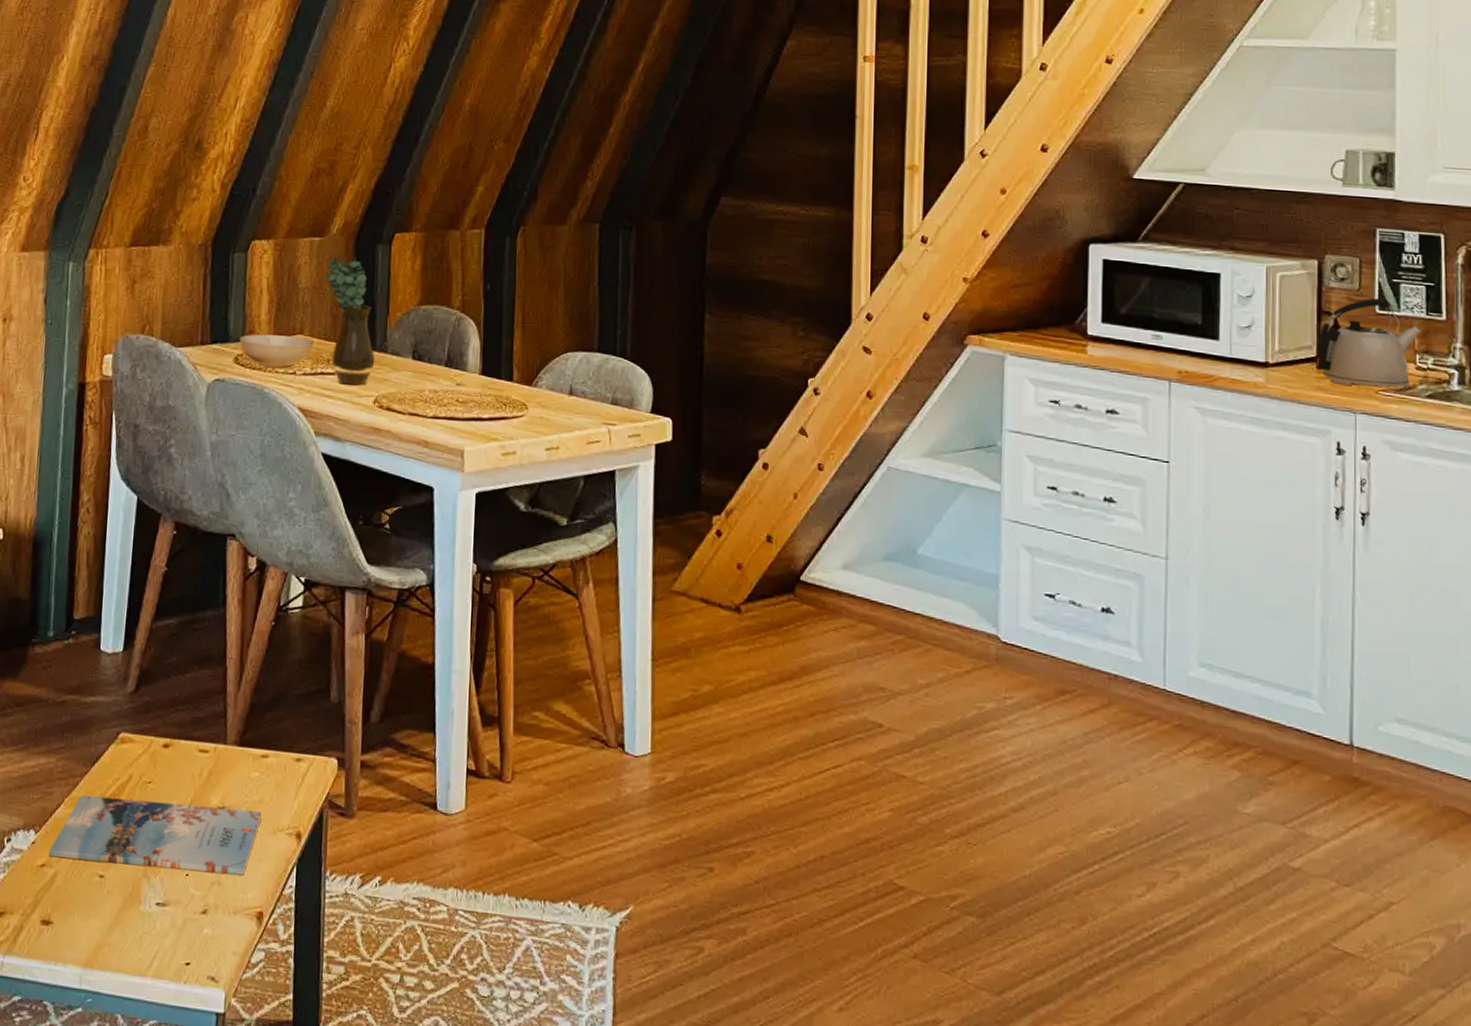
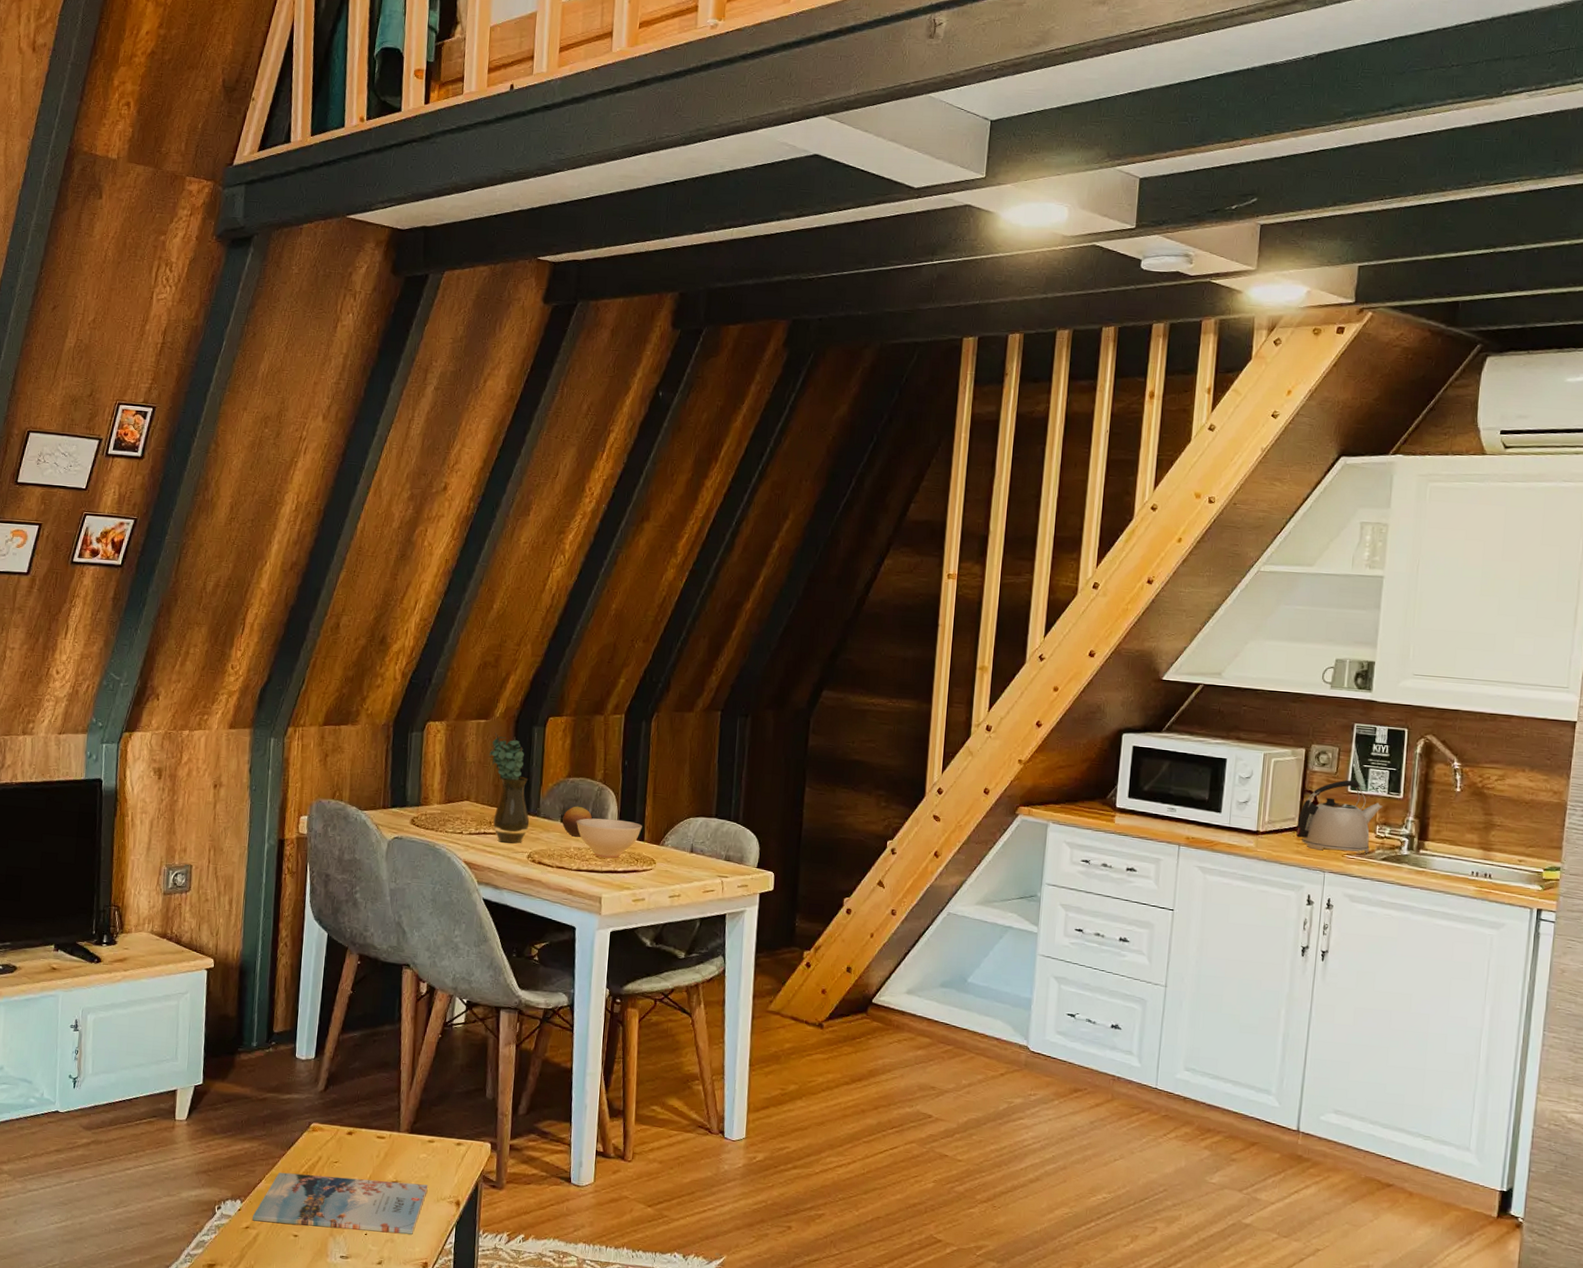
bowl: present [238,334,315,369] -> none [415,800,479,829]
fruit: none [413,339,449,377] -> present [562,806,592,837]
bowl: none [430,354,510,404] -> present [576,818,642,859]

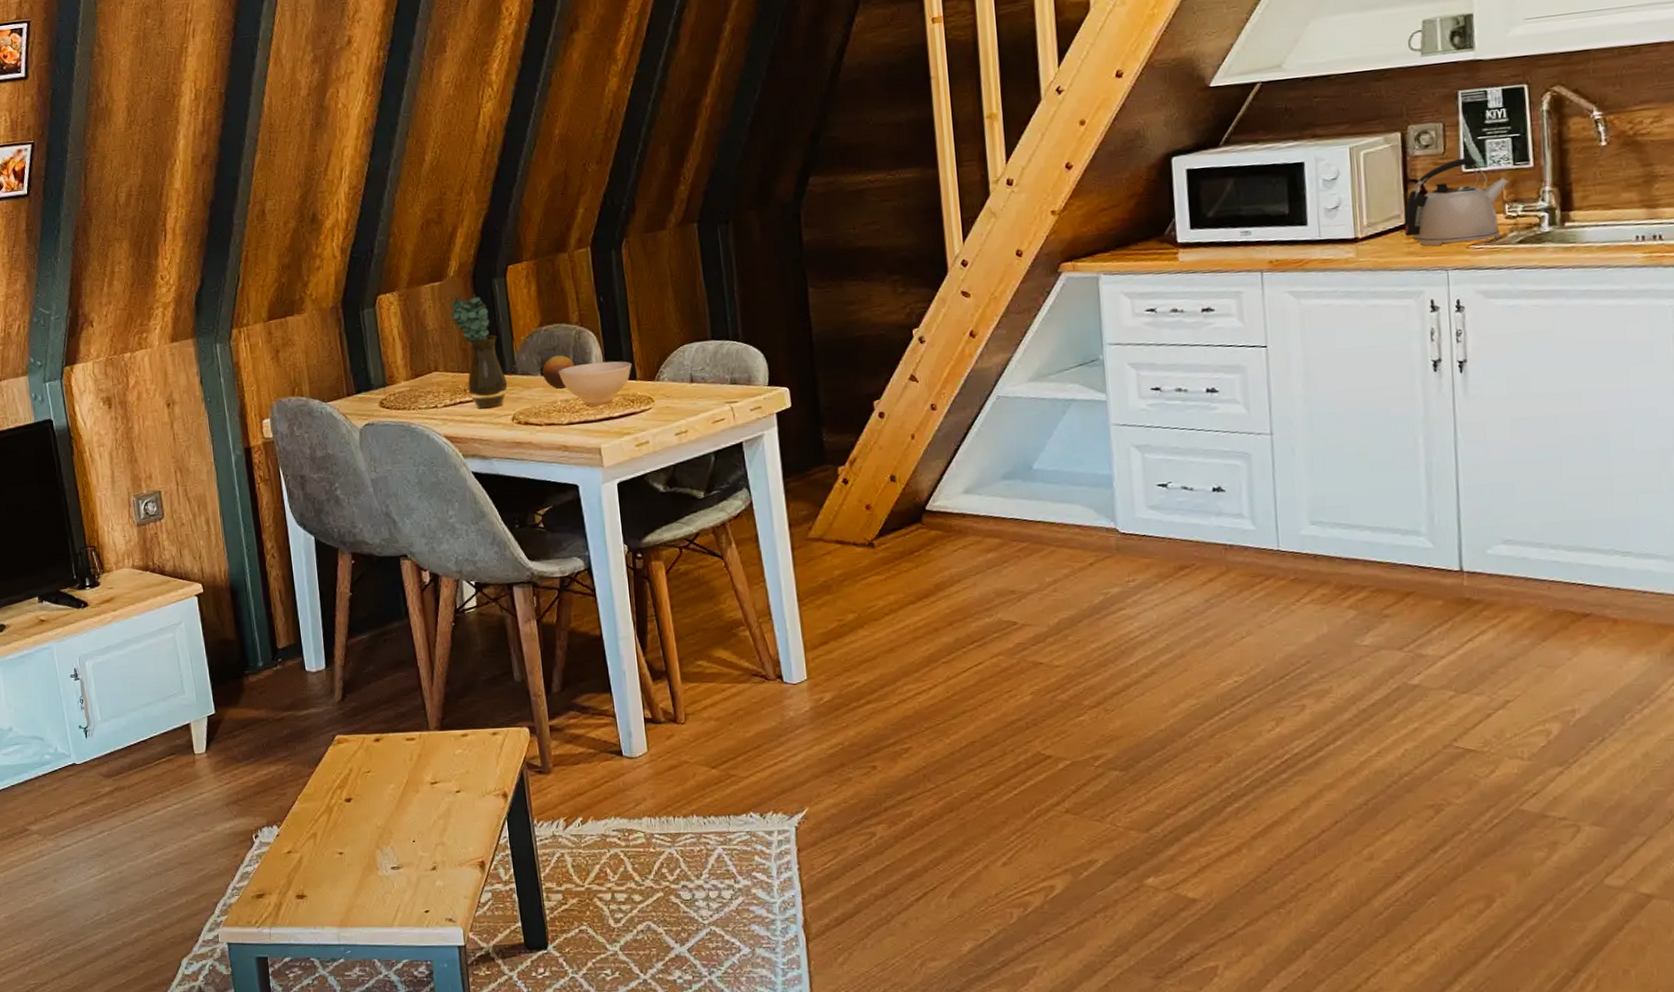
magazine: present [252,1172,428,1234] -> none [292,781,470,845]

